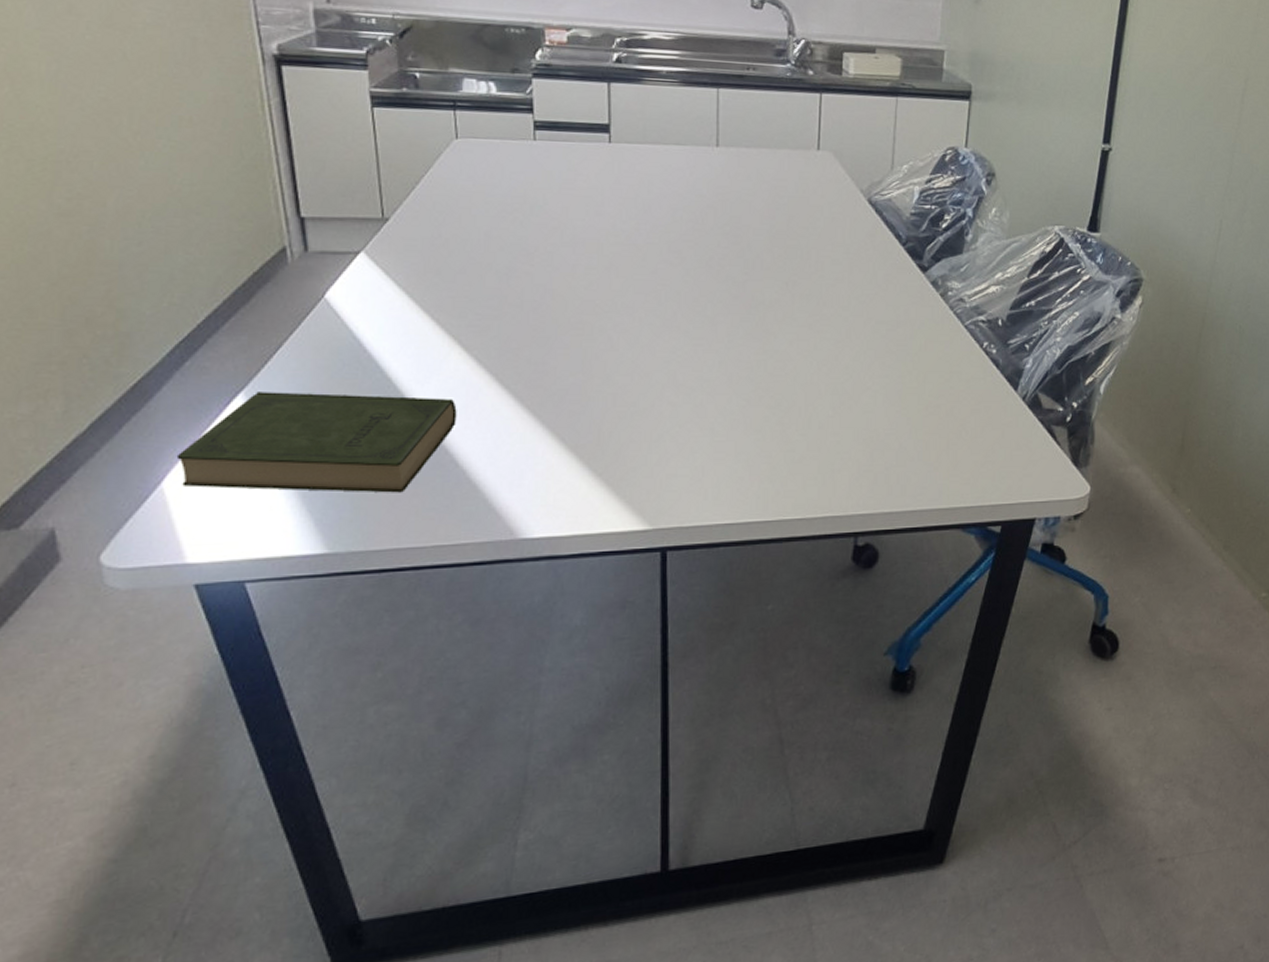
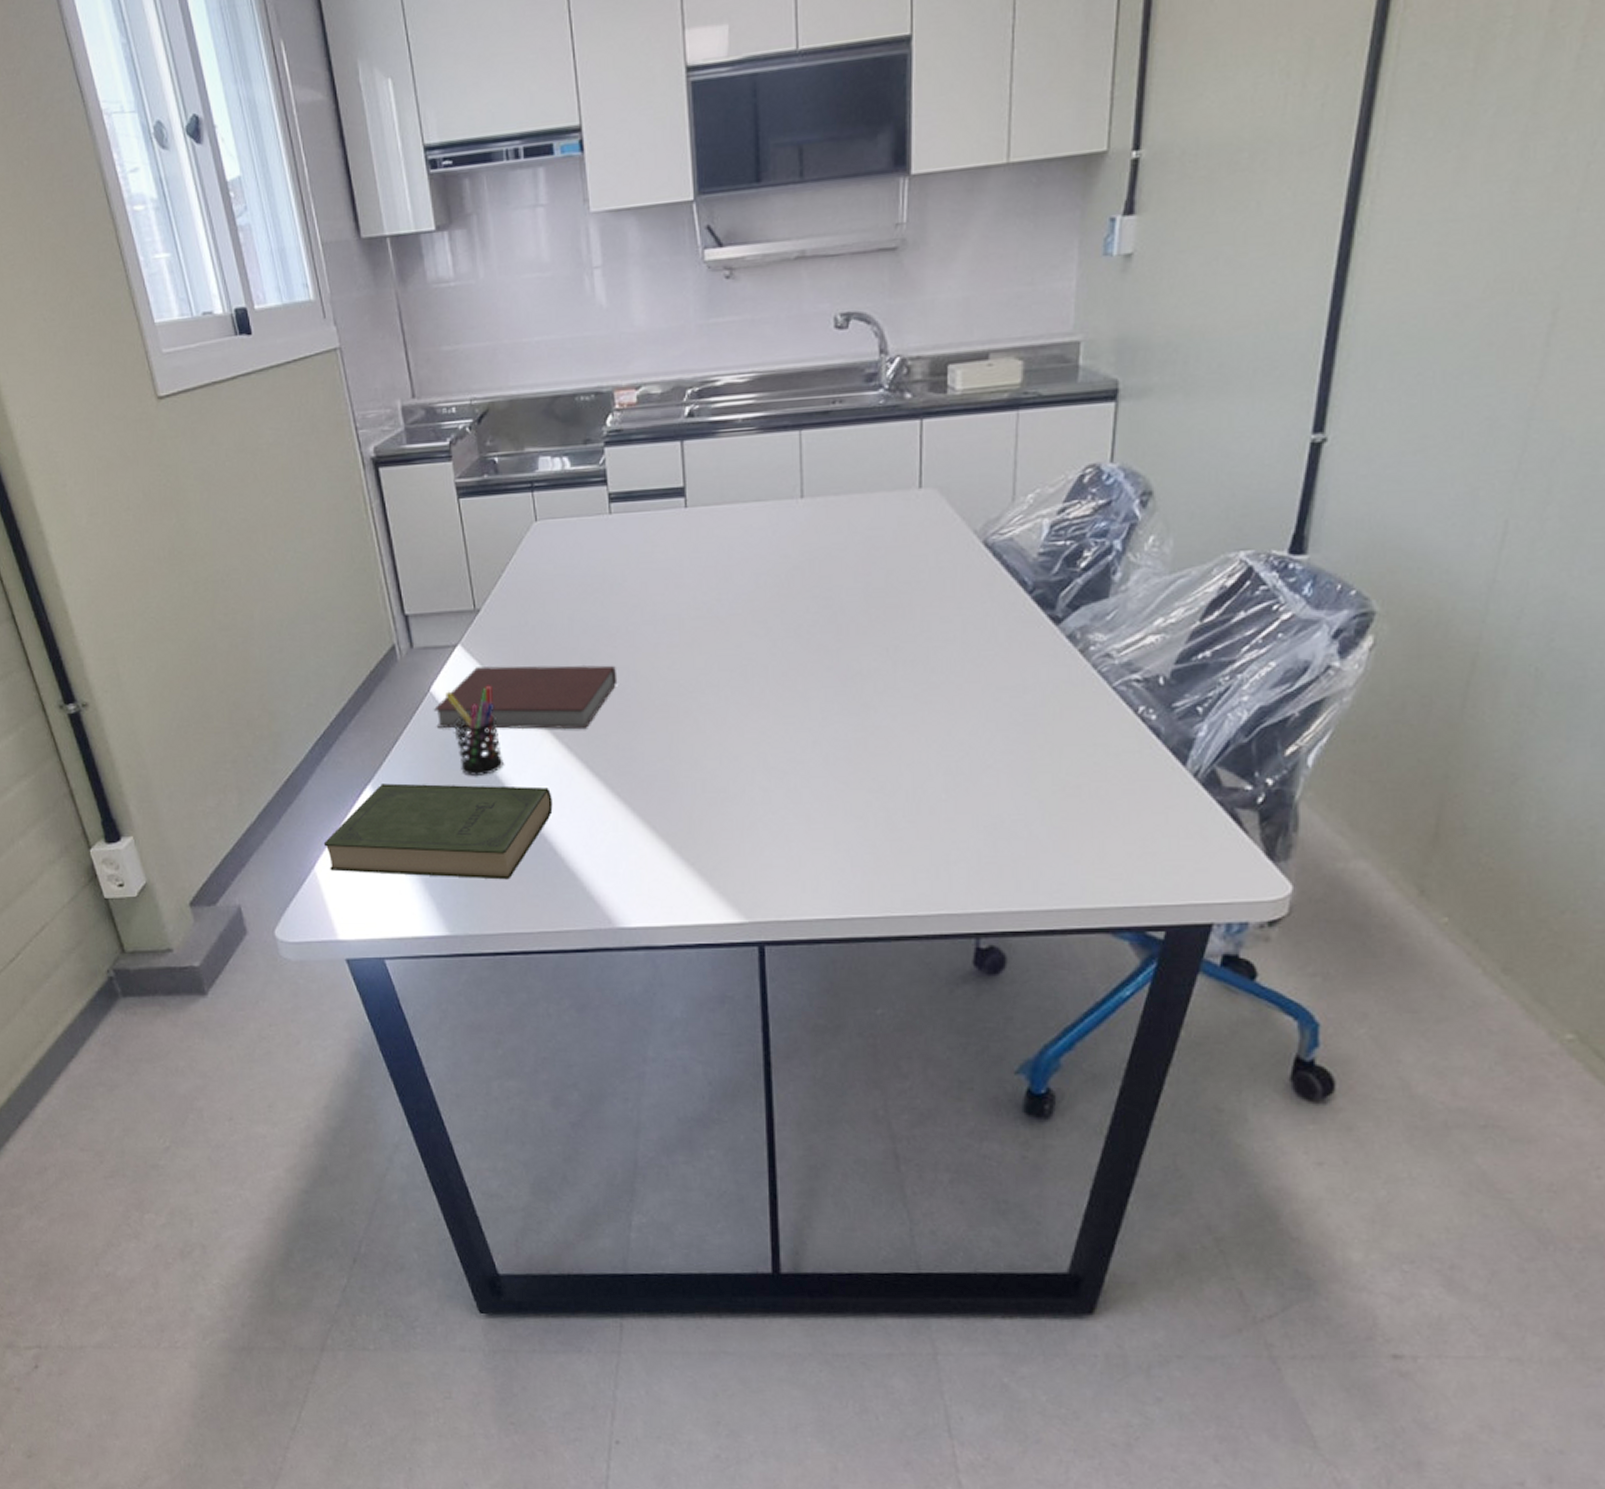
notebook: none [326,276,533,343] -> present [433,665,618,730]
pen holder: none [341,294,405,385] -> present [444,685,504,776]

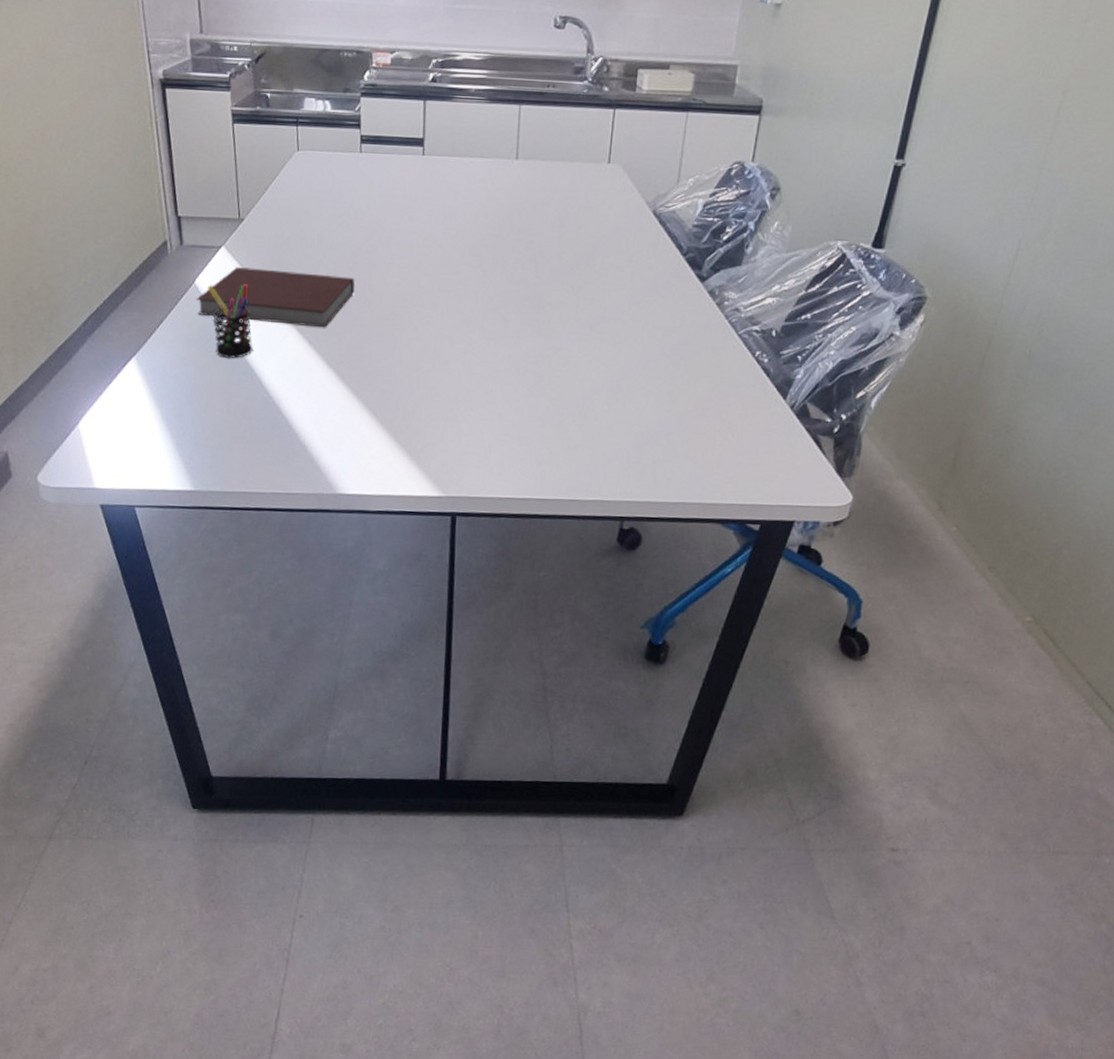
book: present [323,783,553,880] -> none [88,357,292,447]

